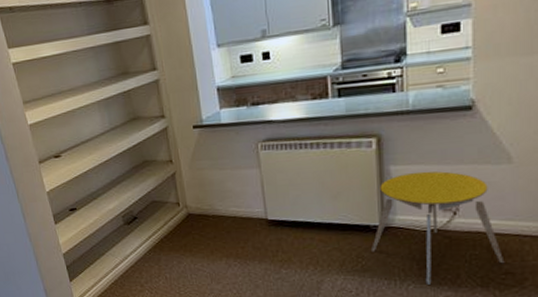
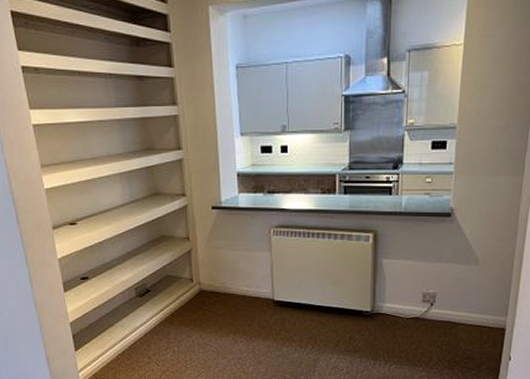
stool: present [371,171,505,285] -> none [362,266,468,366]

